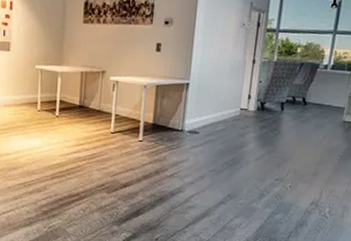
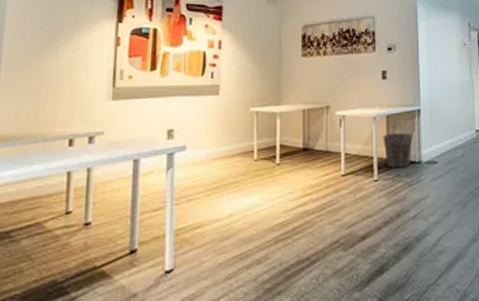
waste bin: none [150,102,179,134] -> present [382,133,413,168]

